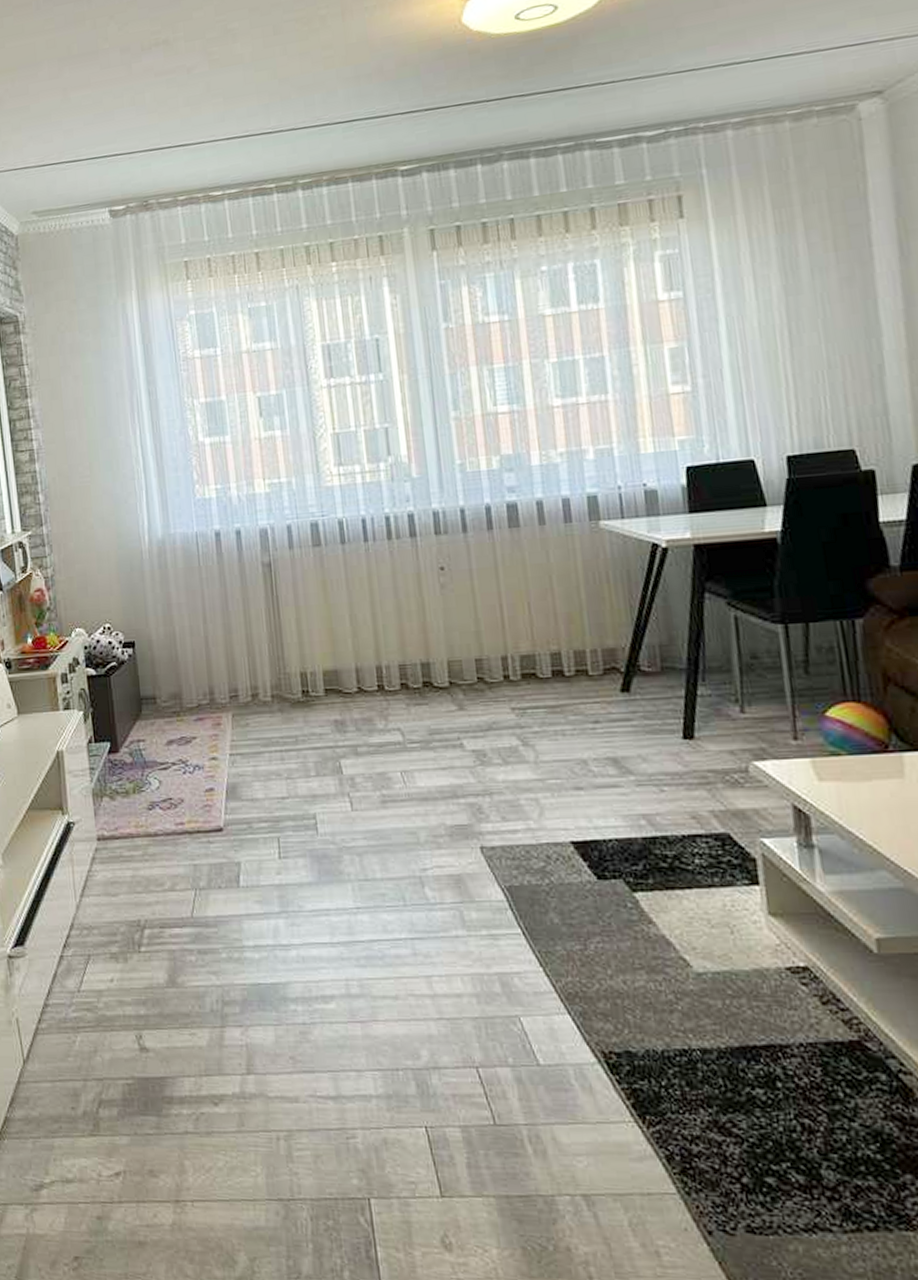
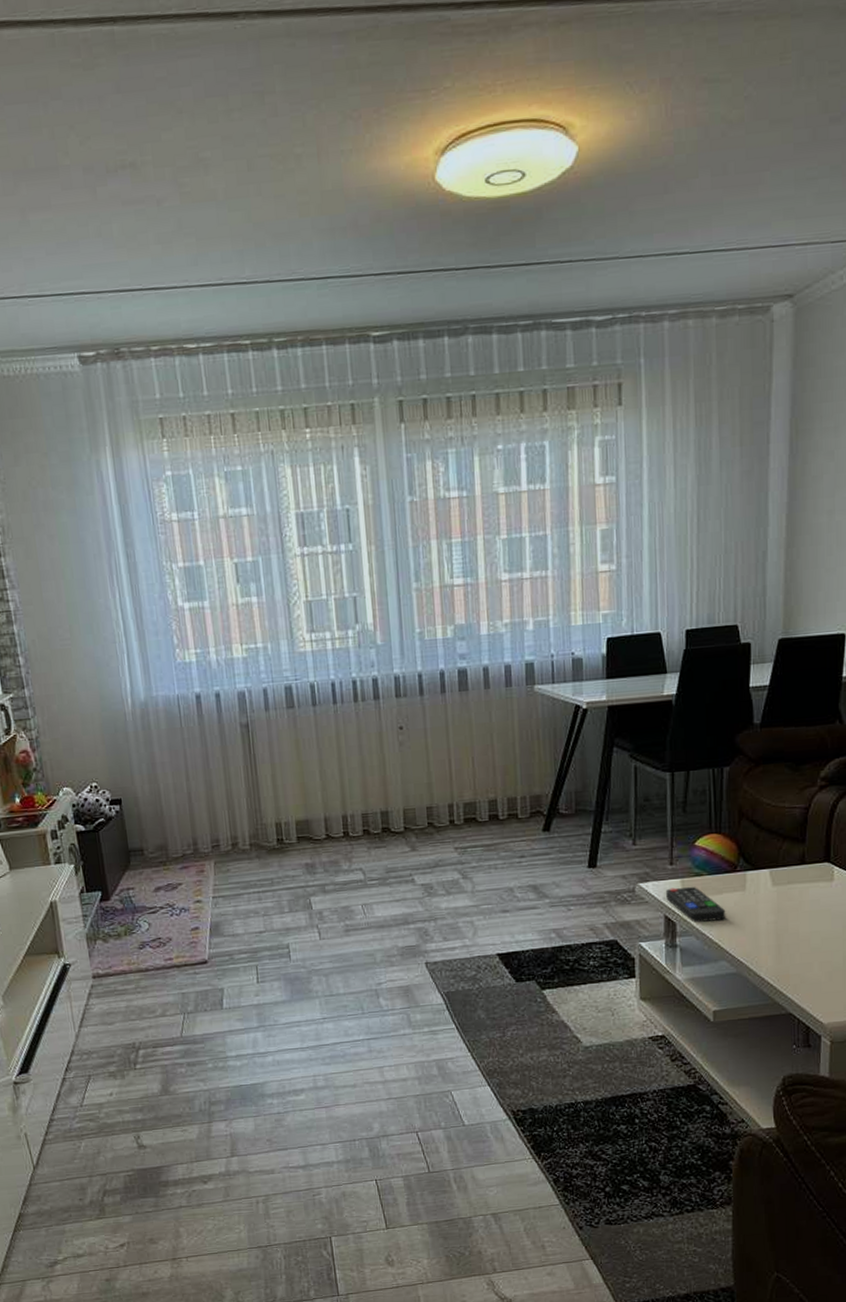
remote control: none [790,768,880,816] -> present [665,886,726,922]

